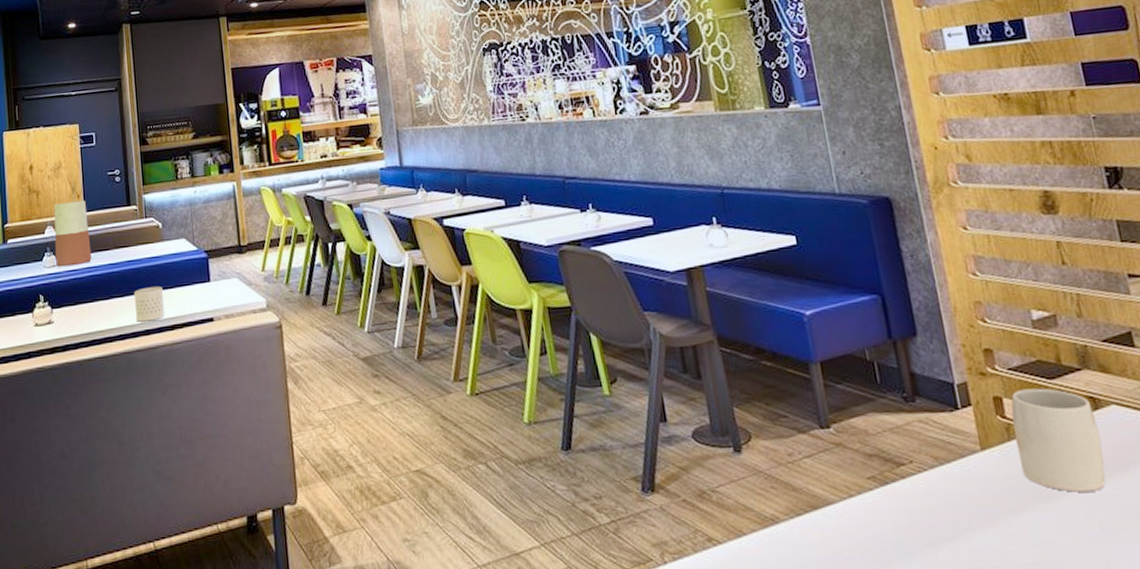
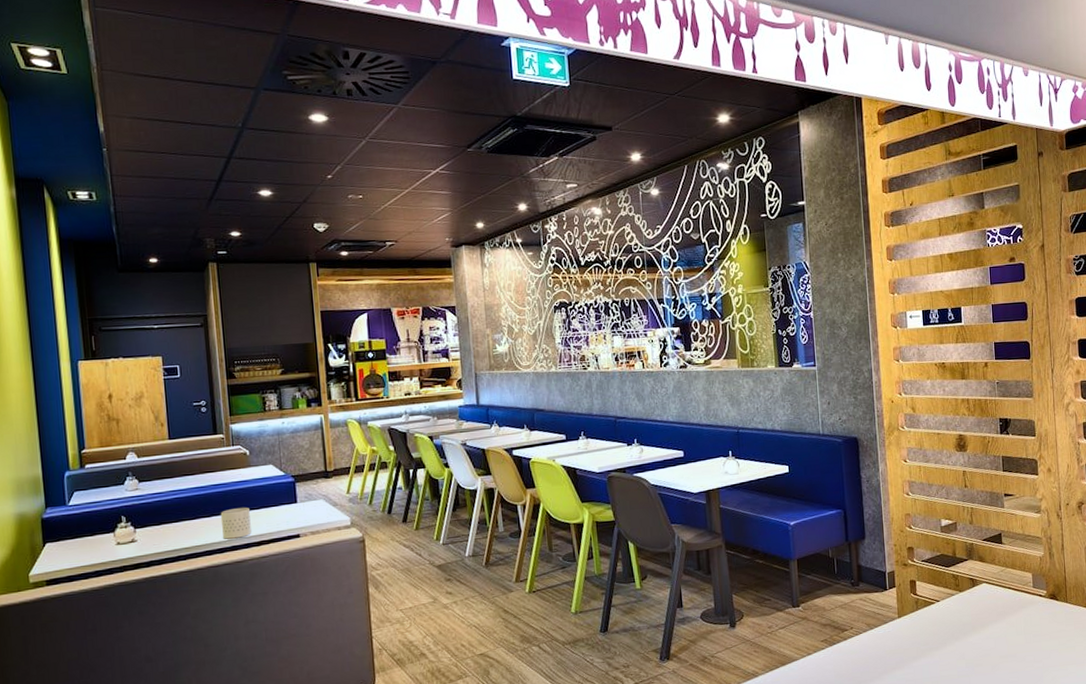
vase: present [54,200,92,267] -> none [135,428,177,491]
mug: present [1011,388,1106,492] -> none [920,573,974,643]

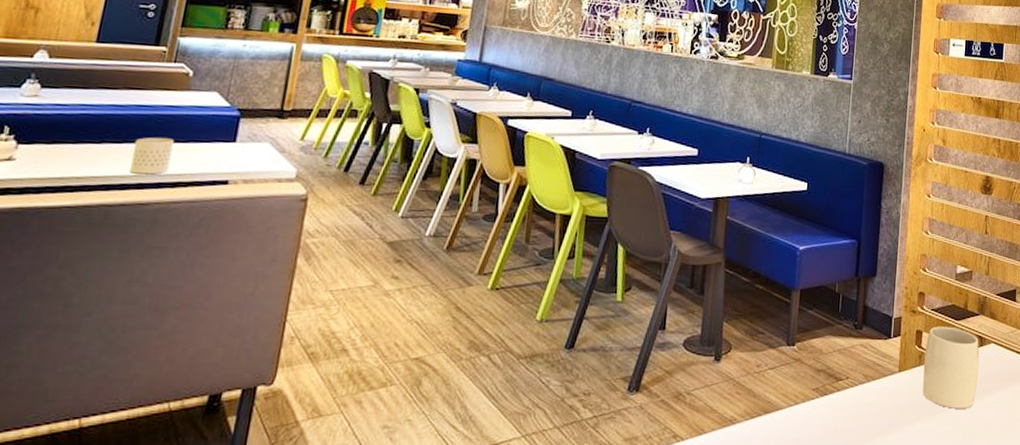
mug: none [920,573,974,643] -> present [922,326,980,409]

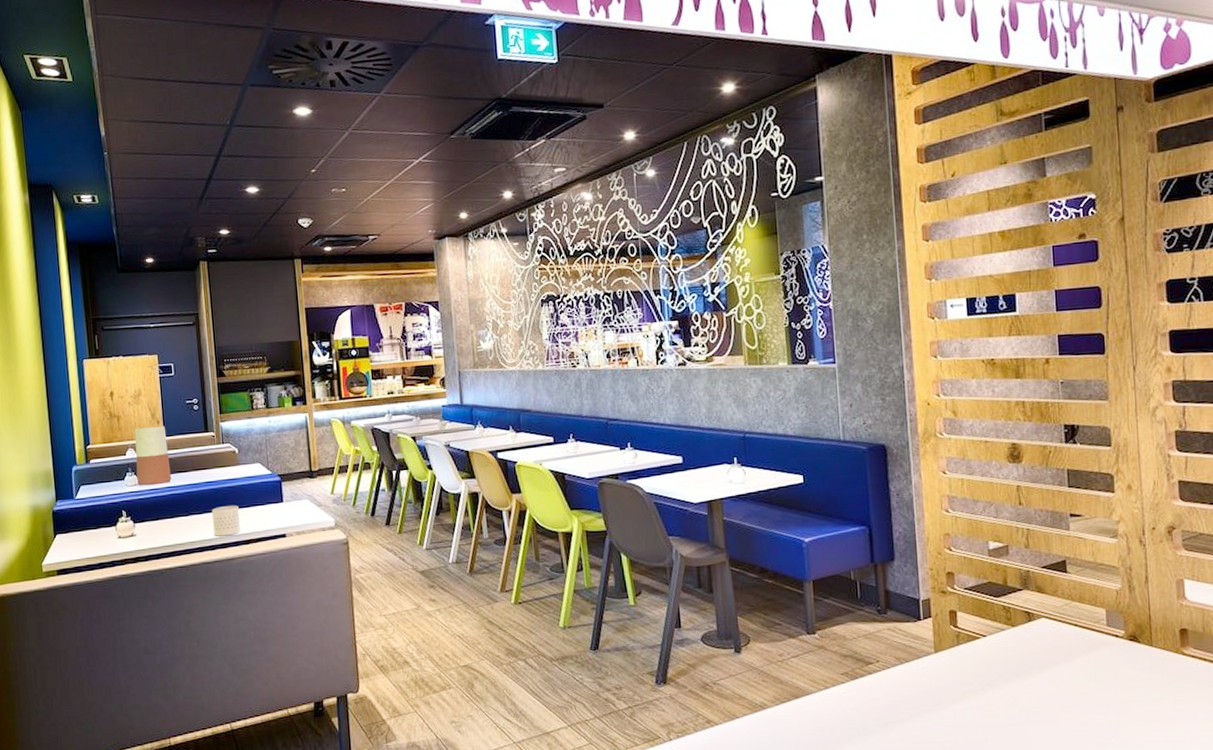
vase: none [39,26,101,100] -> present [134,426,172,486]
mug: present [922,326,980,409] -> none [962,604,1030,686]

